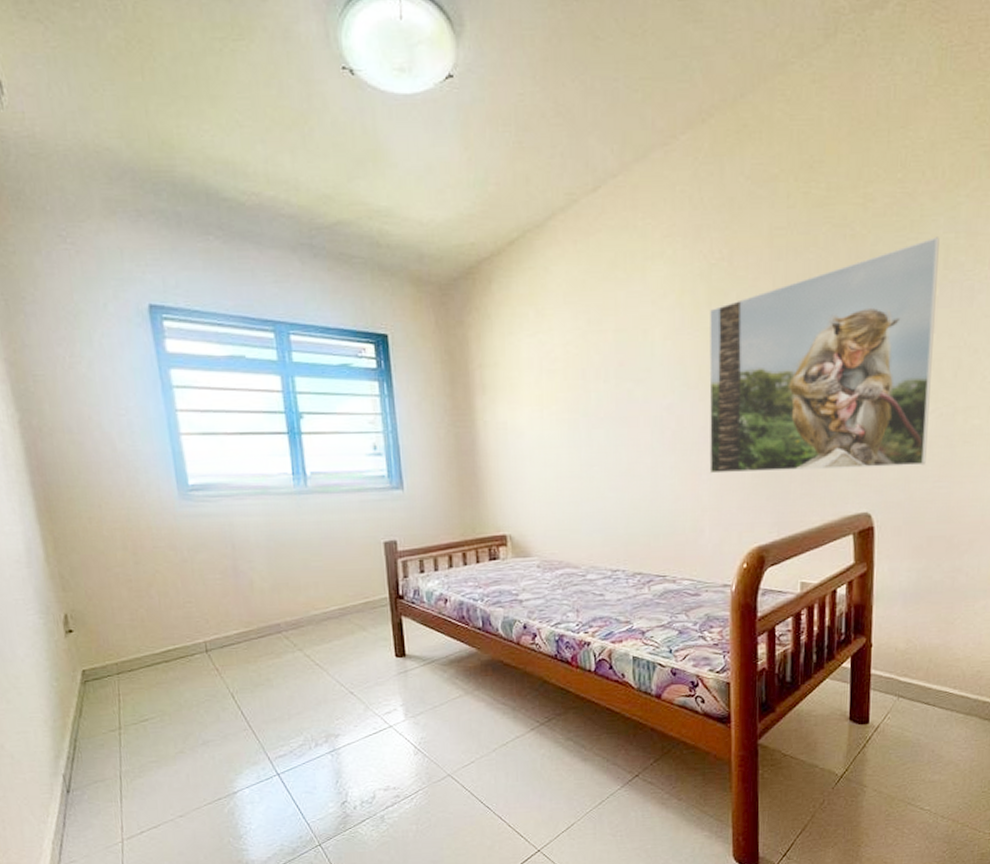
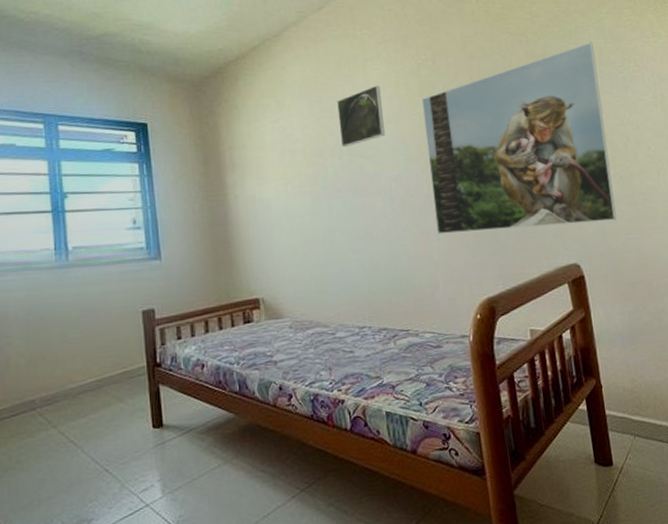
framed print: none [607,292,662,369] -> present [337,85,386,148]

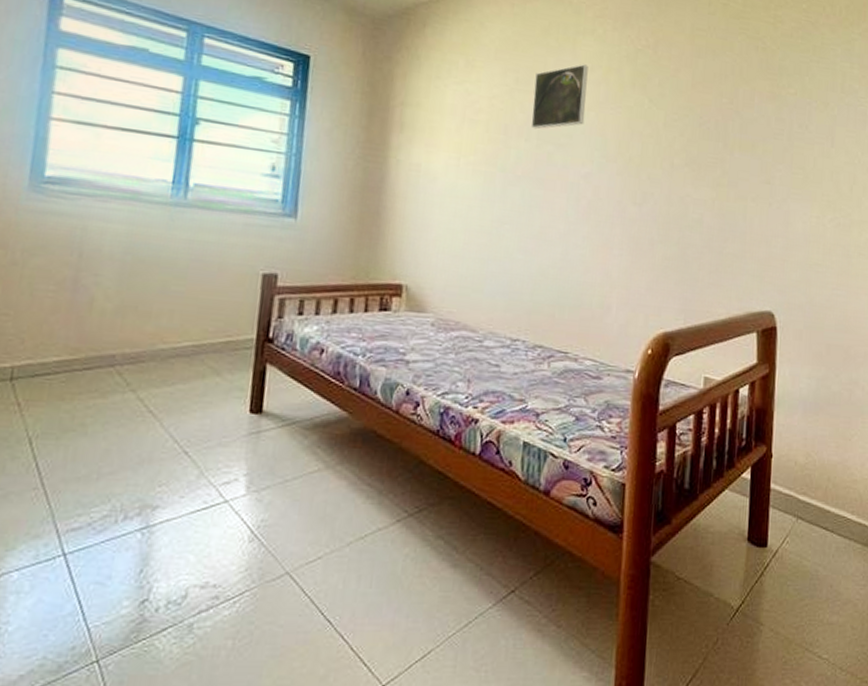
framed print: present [422,42,617,235] -> none [621,63,837,271]

